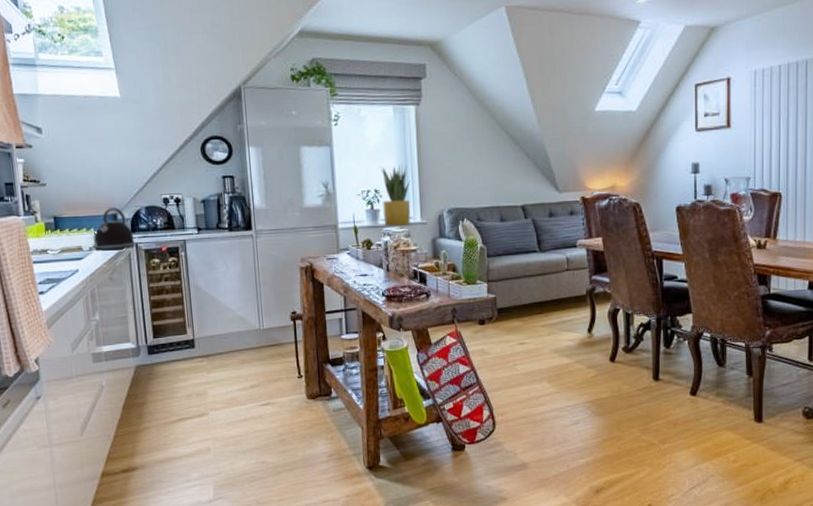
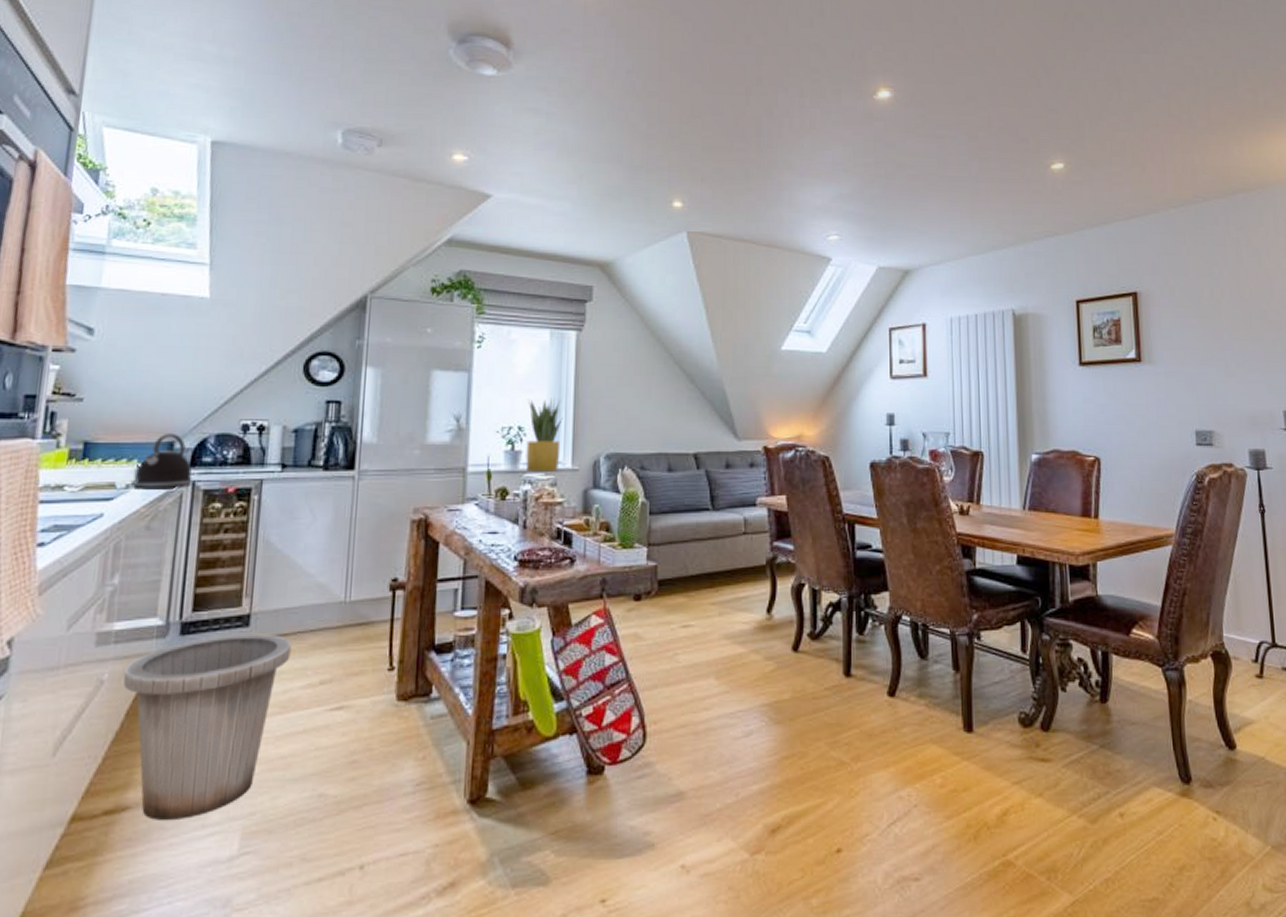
trash can: none [115,353,227,476] -> present [123,634,292,820]

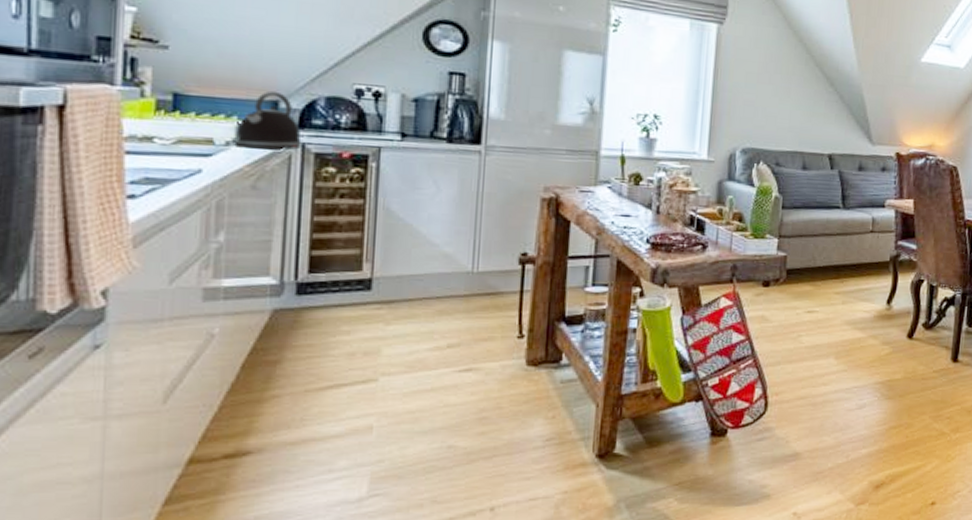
trash can: present [123,634,292,820] -> none [236,297,417,464]
planter: present [525,398,563,472] -> none [660,88,701,162]

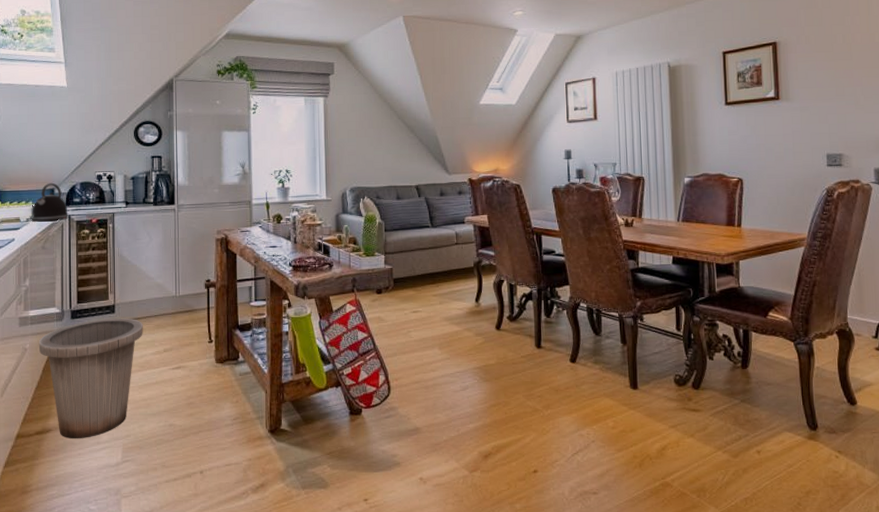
trash can: none [236,297,417,464] -> present [38,318,143,438]

